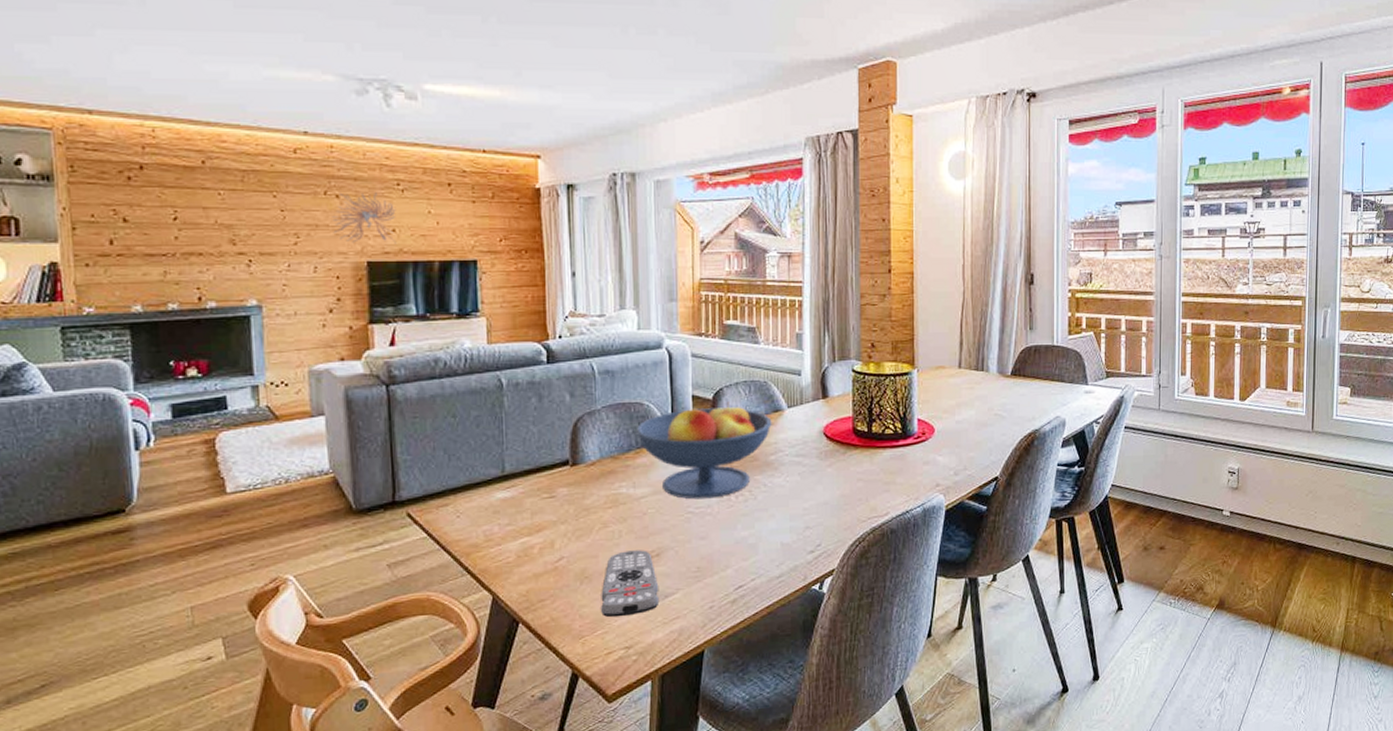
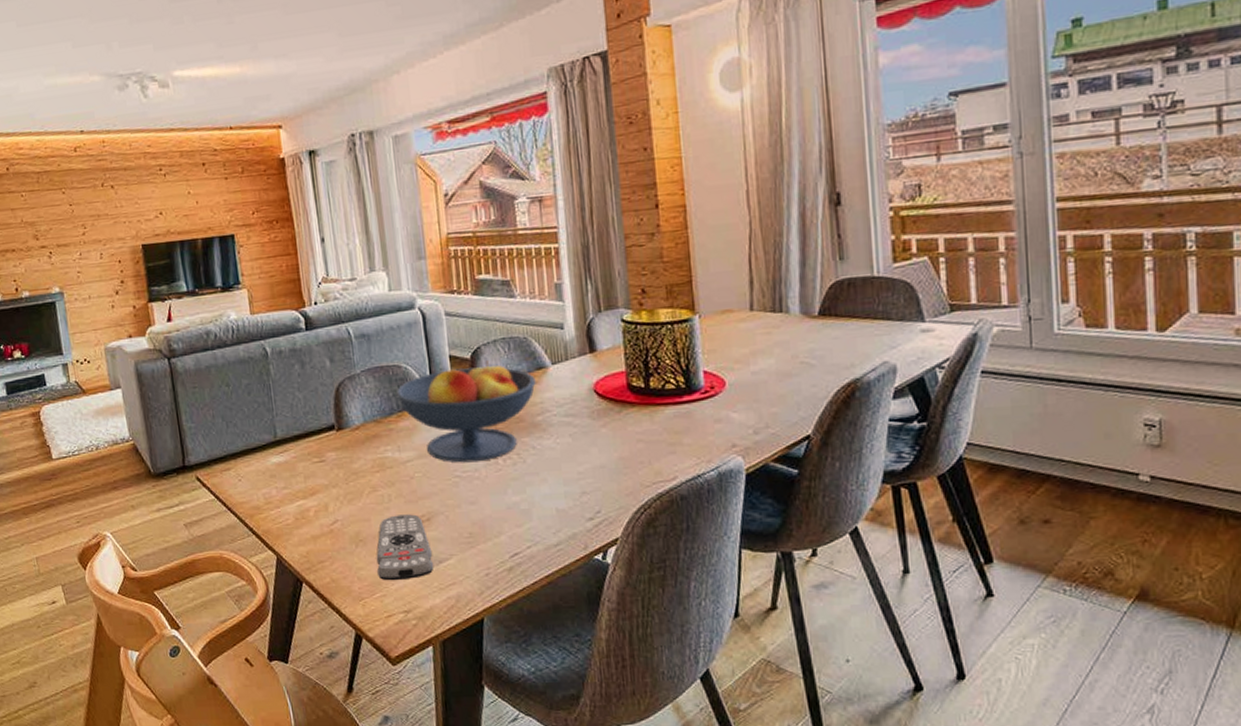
wall sculpture: present [332,192,396,244] -> none [110,179,164,229]

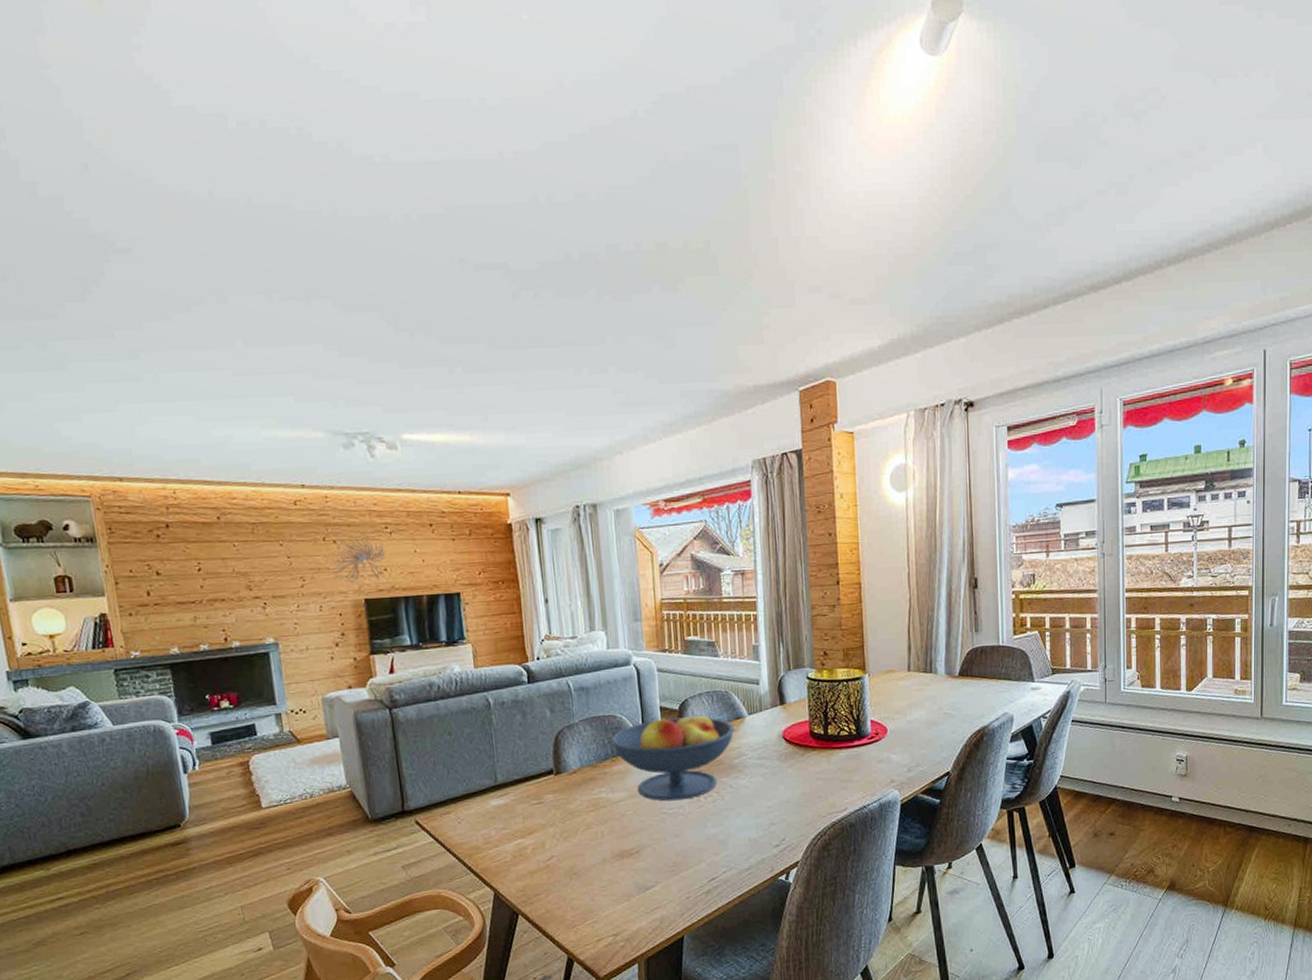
wall sculpture: none [110,179,164,229] -> present [331,536,388,583]
remote control: present [376,514,434,581] -> none [588,848,641,909]

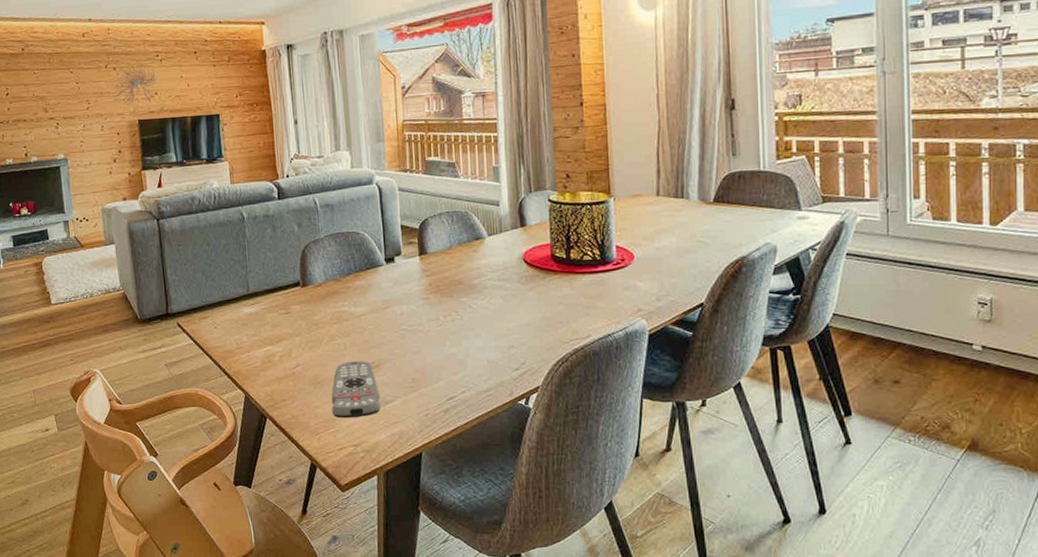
remote control: none [588,848,641,909] -> present [331,361,381,419]
fruit bowl: present [611,711,735,801] -> none [353,231,474,318]

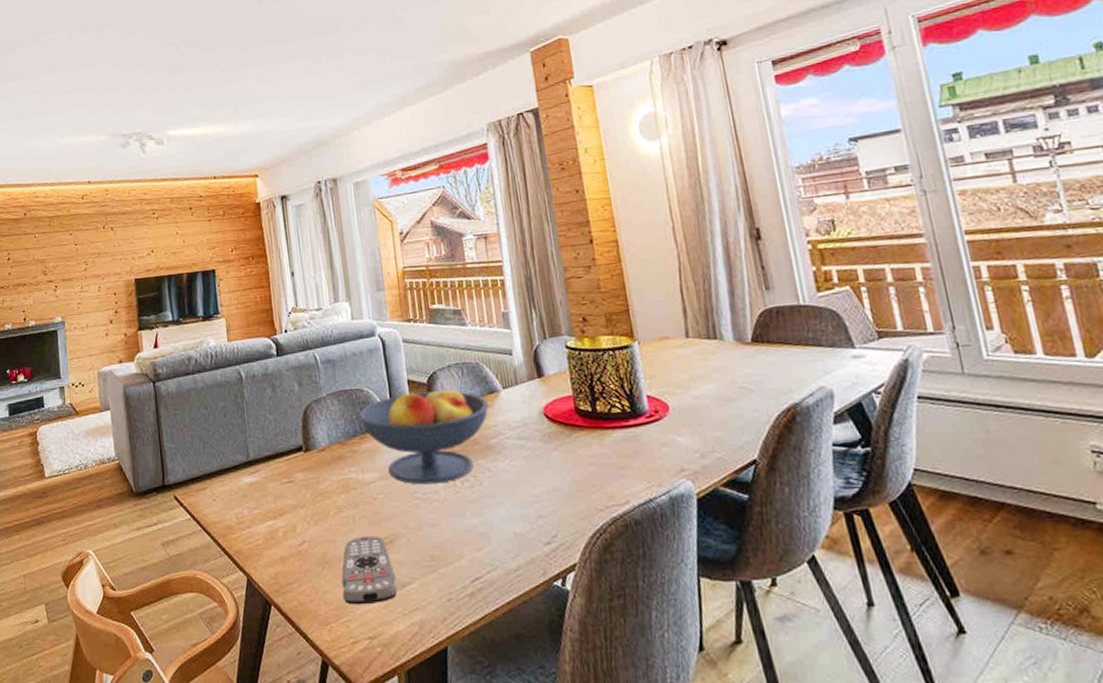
wall sculpture: present [112,63,158,105] -> none [109,222,155,265]
fruit bowl: none [353,231,474,318] -> present [358,385,489,485]

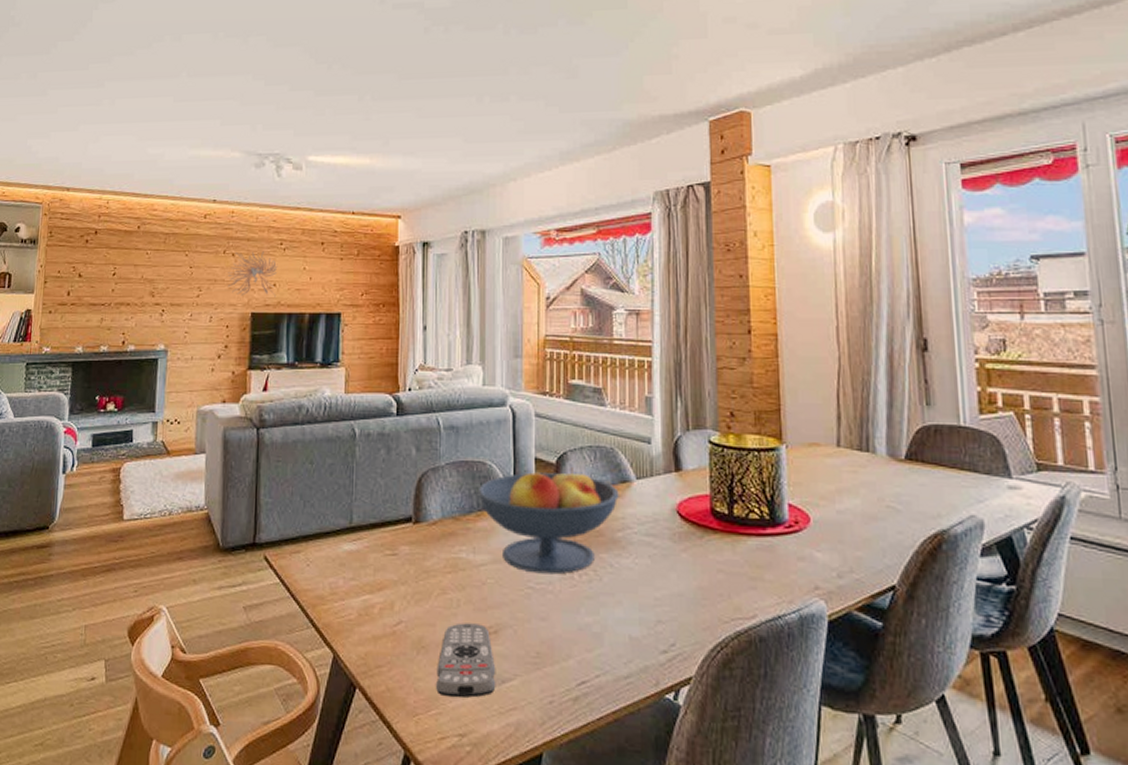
wall sculpture: none [109,222,155,265] -> present [227,251,278,297]

